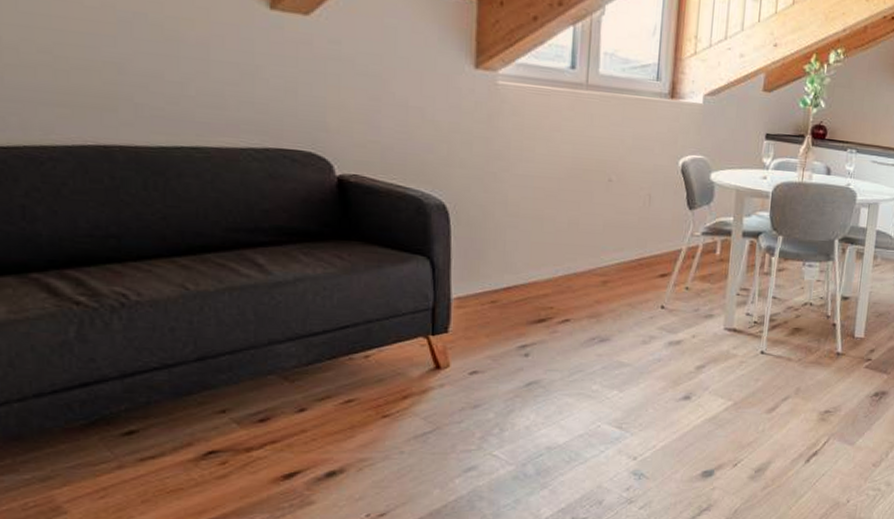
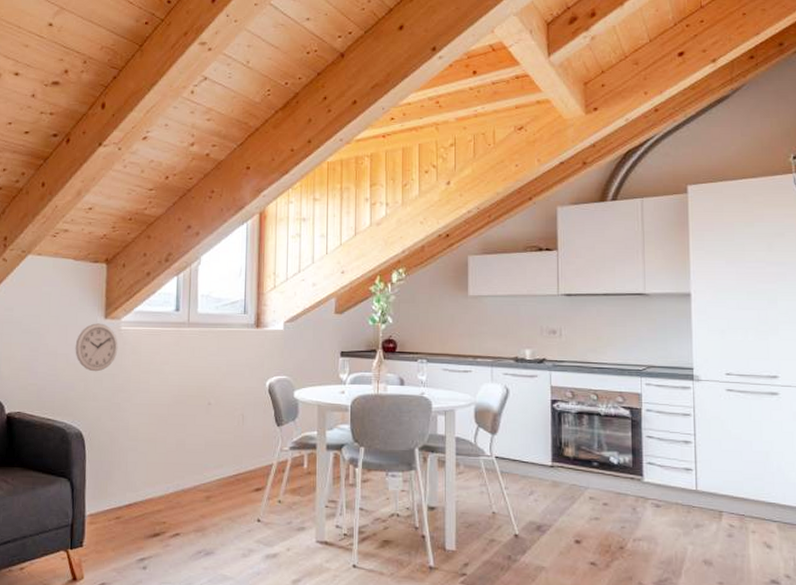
wall clock: none [434,72,494,133] -> present [75,323,118,372]

